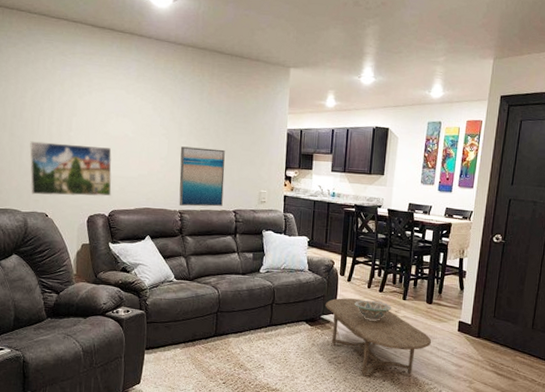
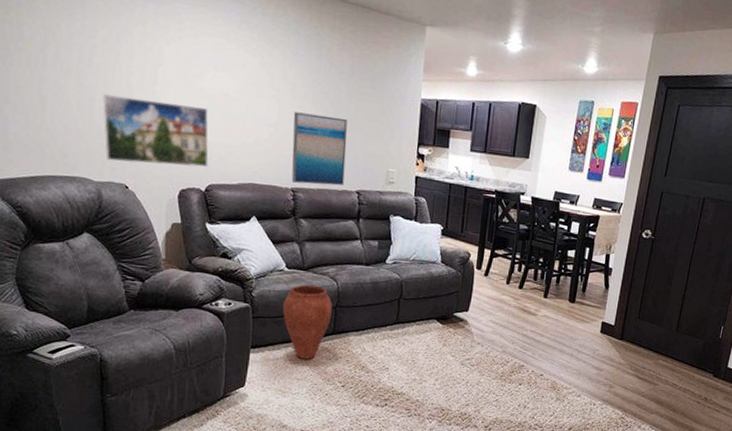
vase: none [172,293,214,359] -> present [283,285,332,359]
coffee table: present [325,298,432,376] -> none [458,294,573,379]
decorative bowl: present [354,300,392,321] -> none [491,297,532,320]

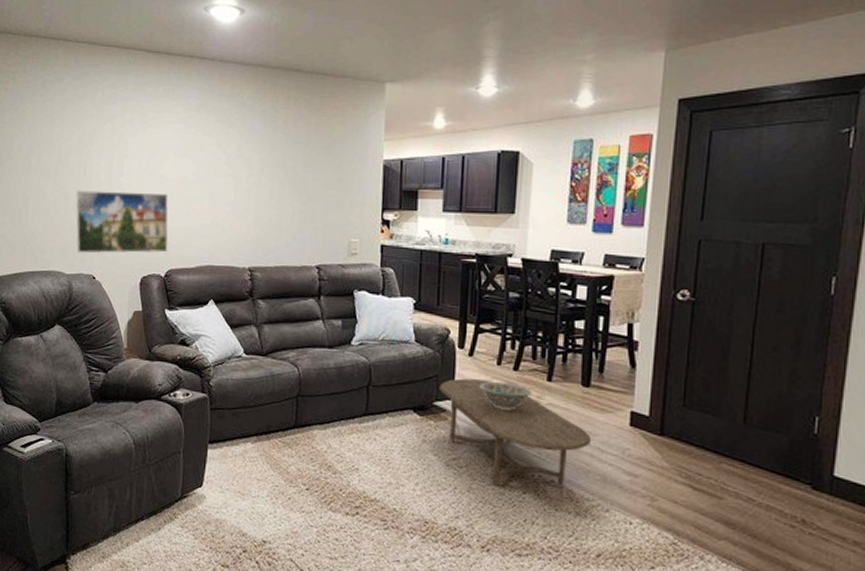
vase: present [283,285,332,359] -> none [241,371,294,457]
wall art: present [291,111,348,186] -> none [248,188,305,262]
coffee table: none [458,294,573,379] -> present [438,378,592,486]
decorative bowl: none [491,297,532,320] -> present [479,381,533,410]

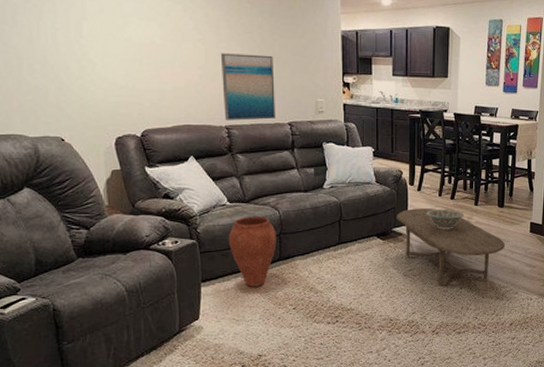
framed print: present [76,190,169,254] -> none [30,52,142,116]
vase: none [241,371,294,457] -> present [229,216,276,287]
wall art: none [248,188,305,262] -> present [220,53,275,121]

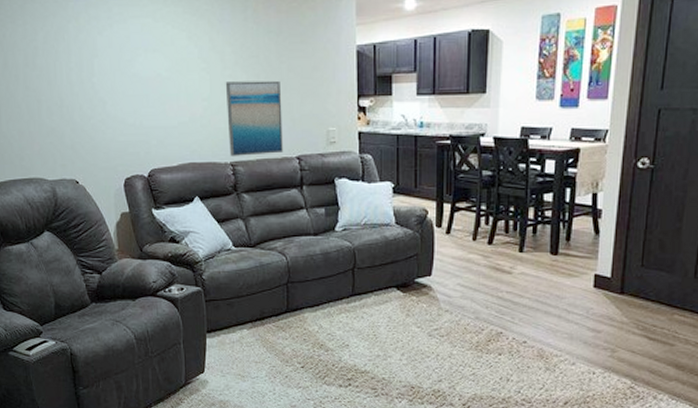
vase: present [229,216,276,287] -> none [234,262,284,341]
coffee table: present [396,208,506,286] -> none [419,255,560,350]
decorative bowl: present [426,208,465,229] -> none [457,255,506,281]

